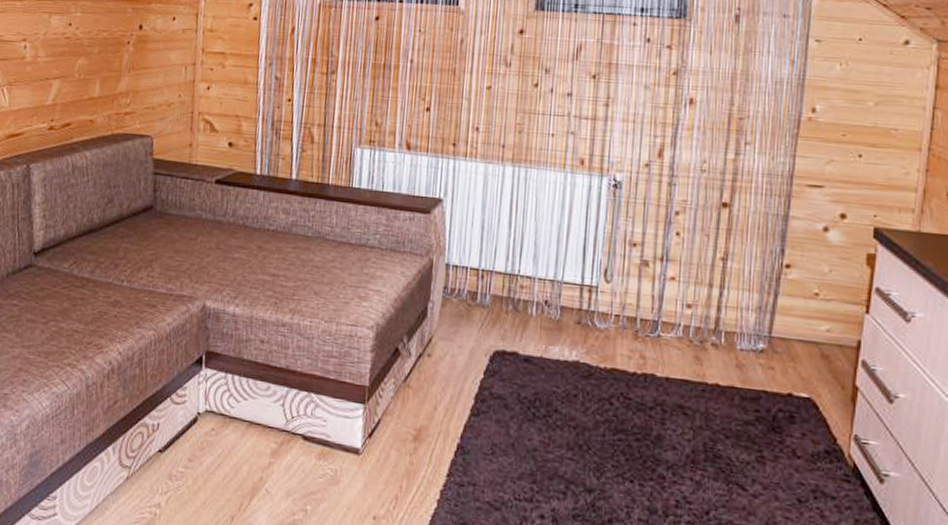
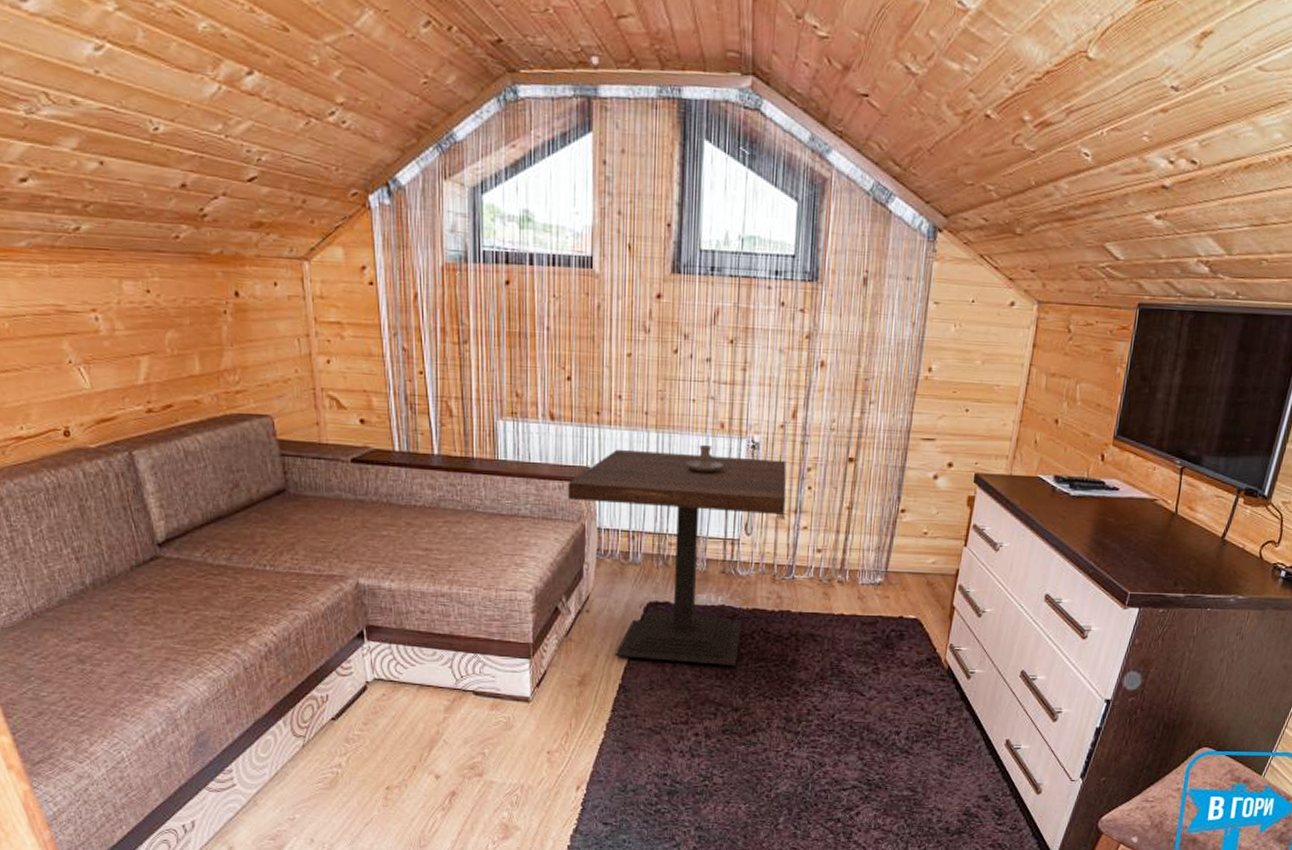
side table: none [417,181,652,437] -> present [567,449,787,667]
candle holder: none [542,180,583,211] -> present [686,444,724,473]

